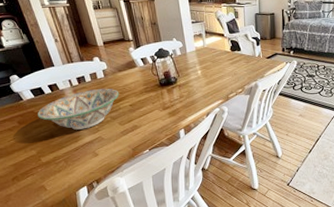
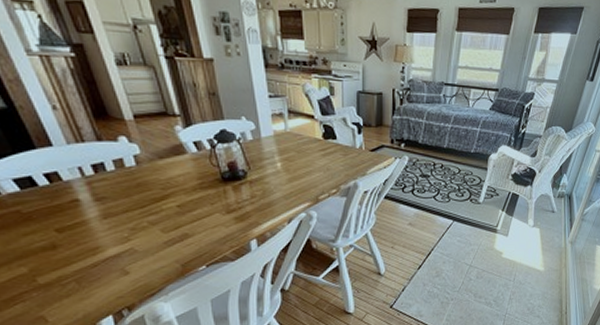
decorative bowl: present [38,88,119,130] -> none [28,181,161,238]

